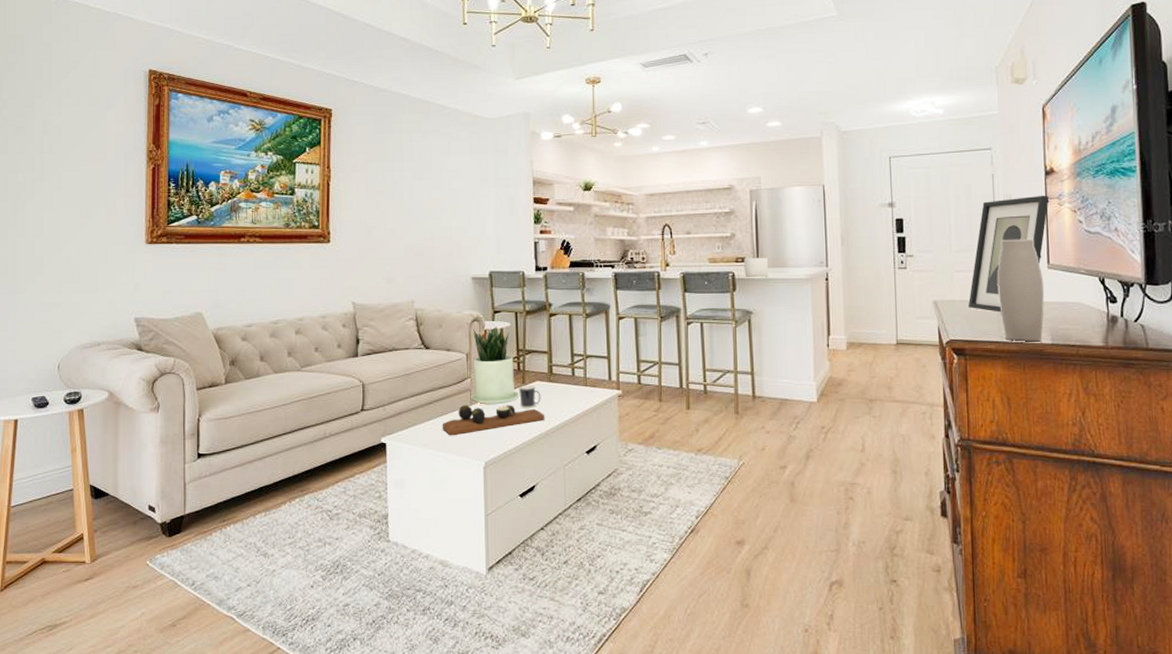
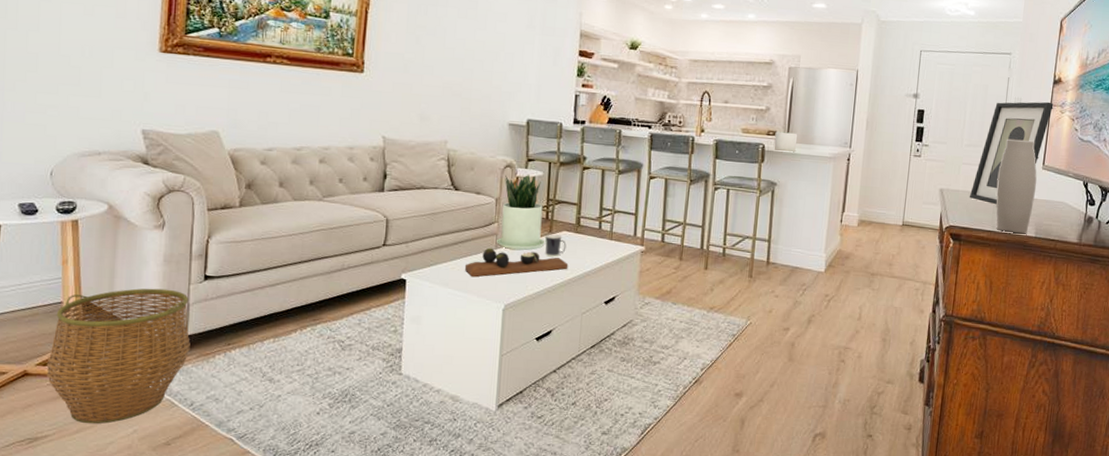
basket: none [61,470,189,607] -> present [46,288,190,424]

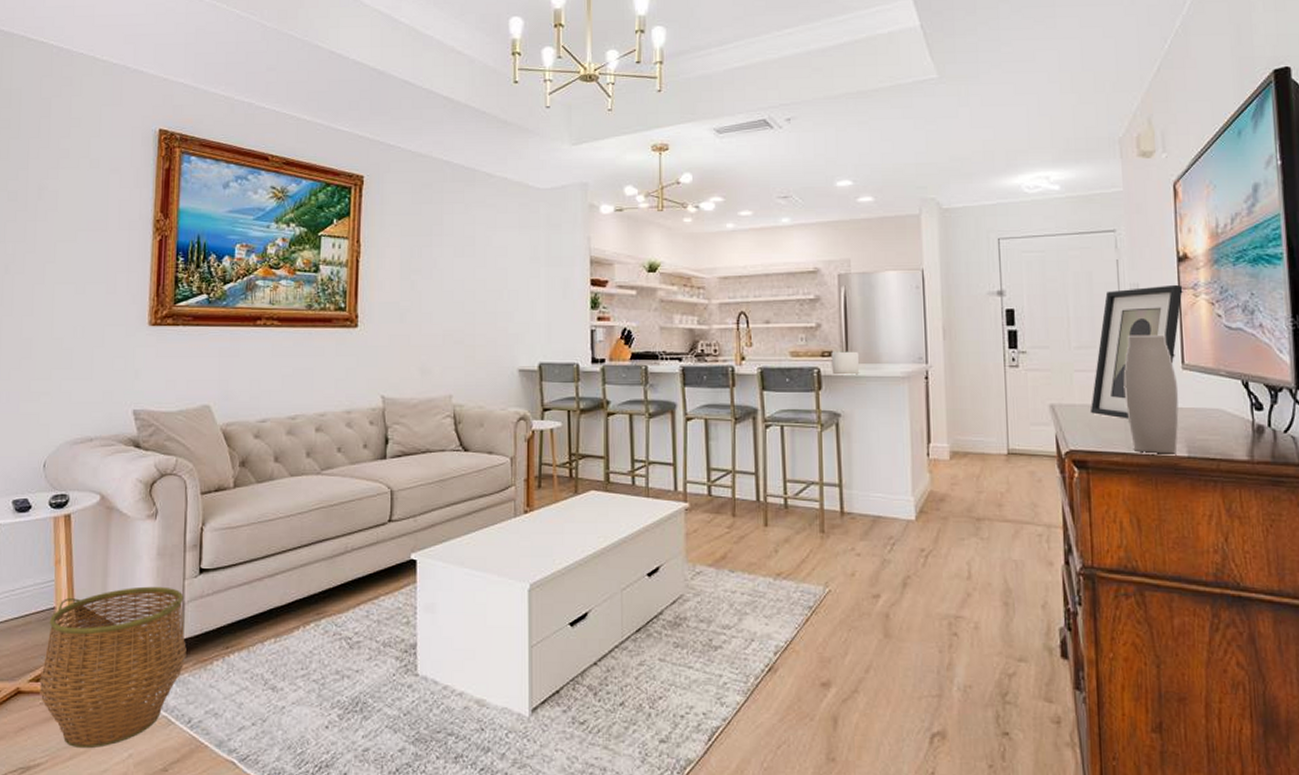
decorative tray: present [464,247,569,277] -> none [481,516,600,553]
planter: present [495,174,545,250] -> none [514,426,571,516]
mug: present [545,235,567,258] -> none [571,496,596,523]

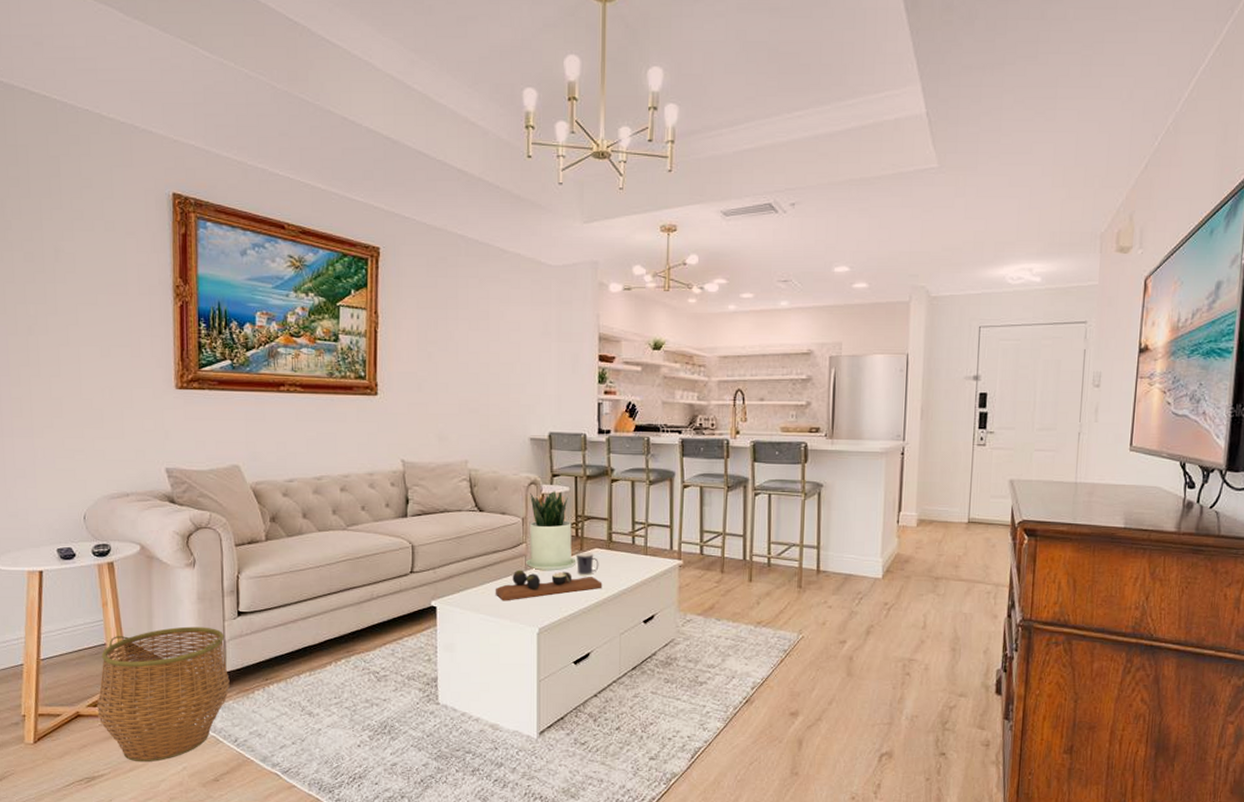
decorative tray: none [481,516,600,553] -> present [495,569,603,601]
planter: none [514,426,571,516] -> present [525,490,576,570]
mug: none [571,496,596,523] -> present [576,553,599,577]
planter: present [831,351,860,375] -> none [817,428,844,450]
picture frame: present [1090,284,1183,419] -> none [1044,373,1140,494]
vase: present [1123,334,1179,454] -> none [1075,419,1124,525]

